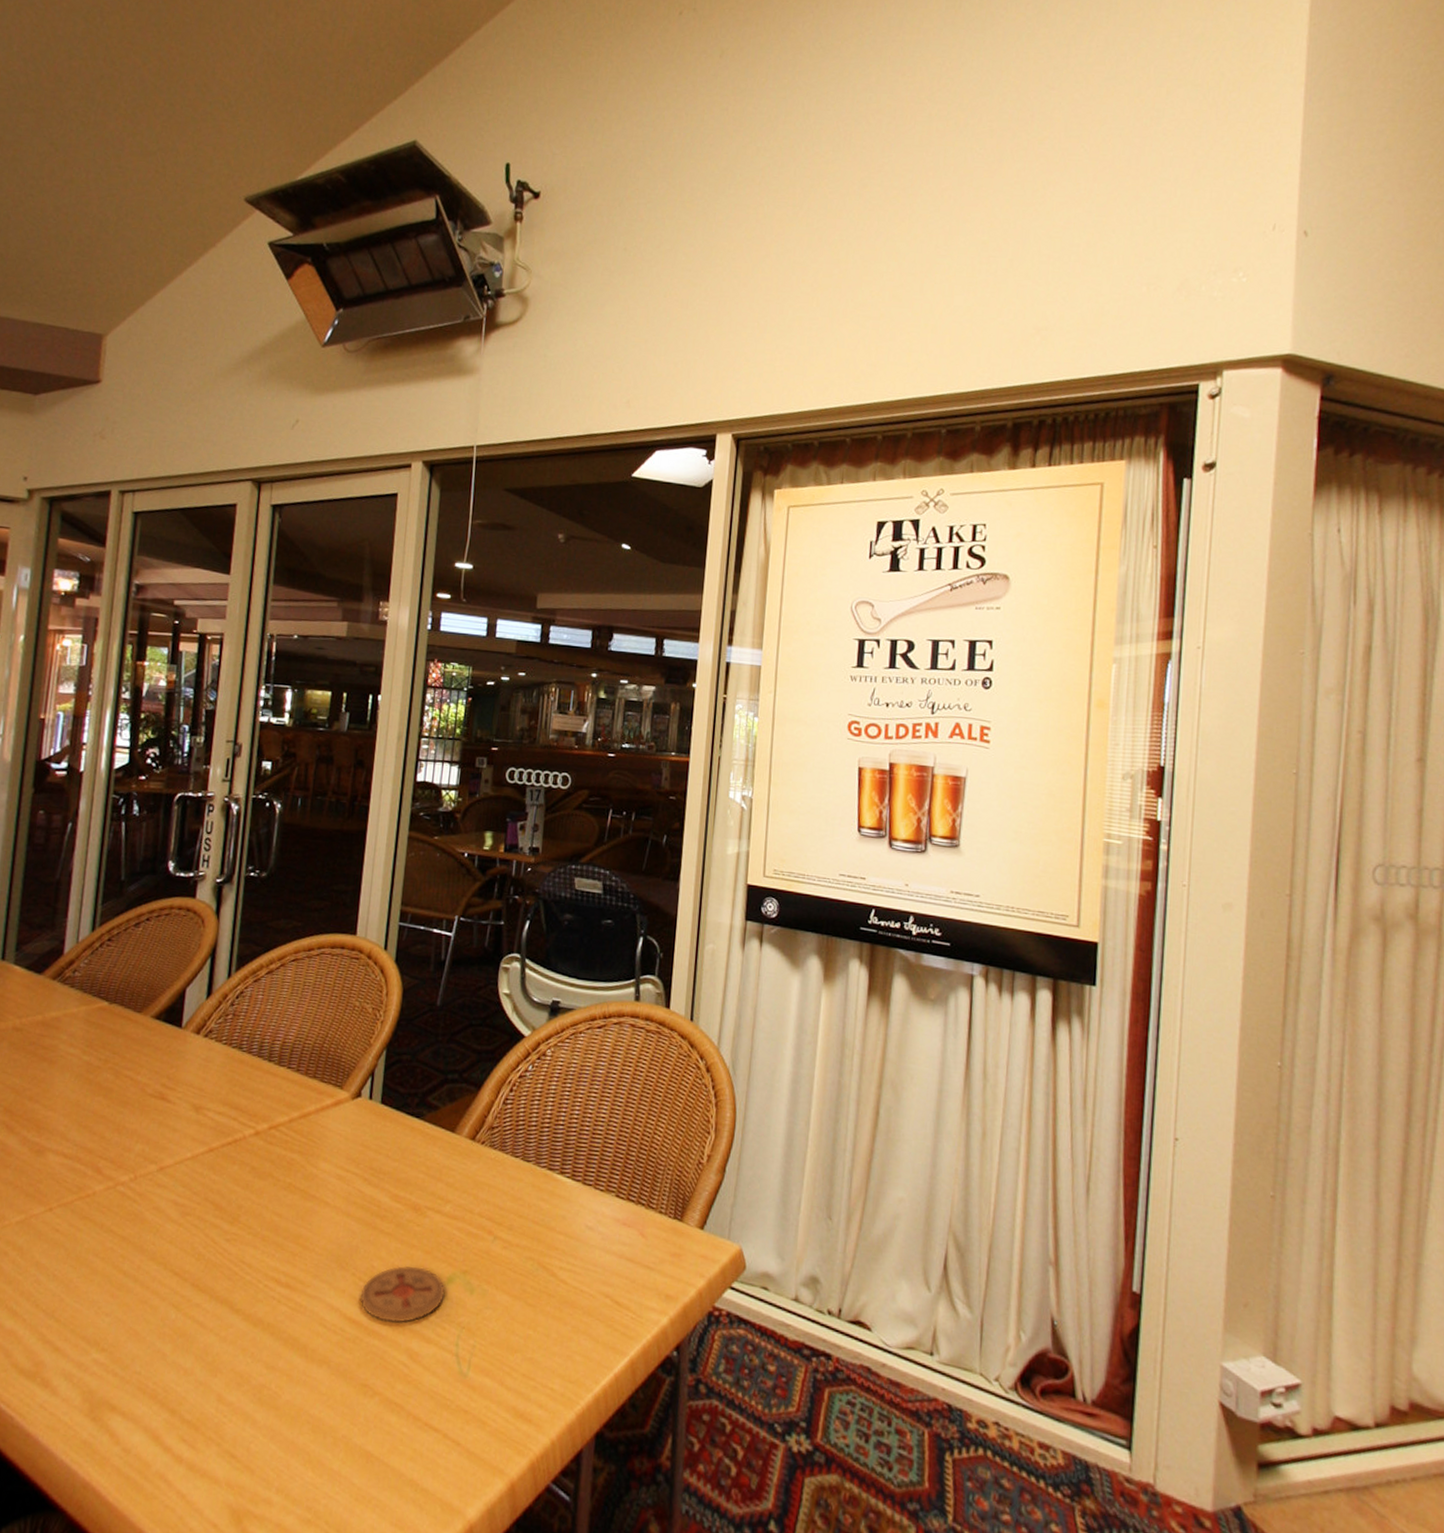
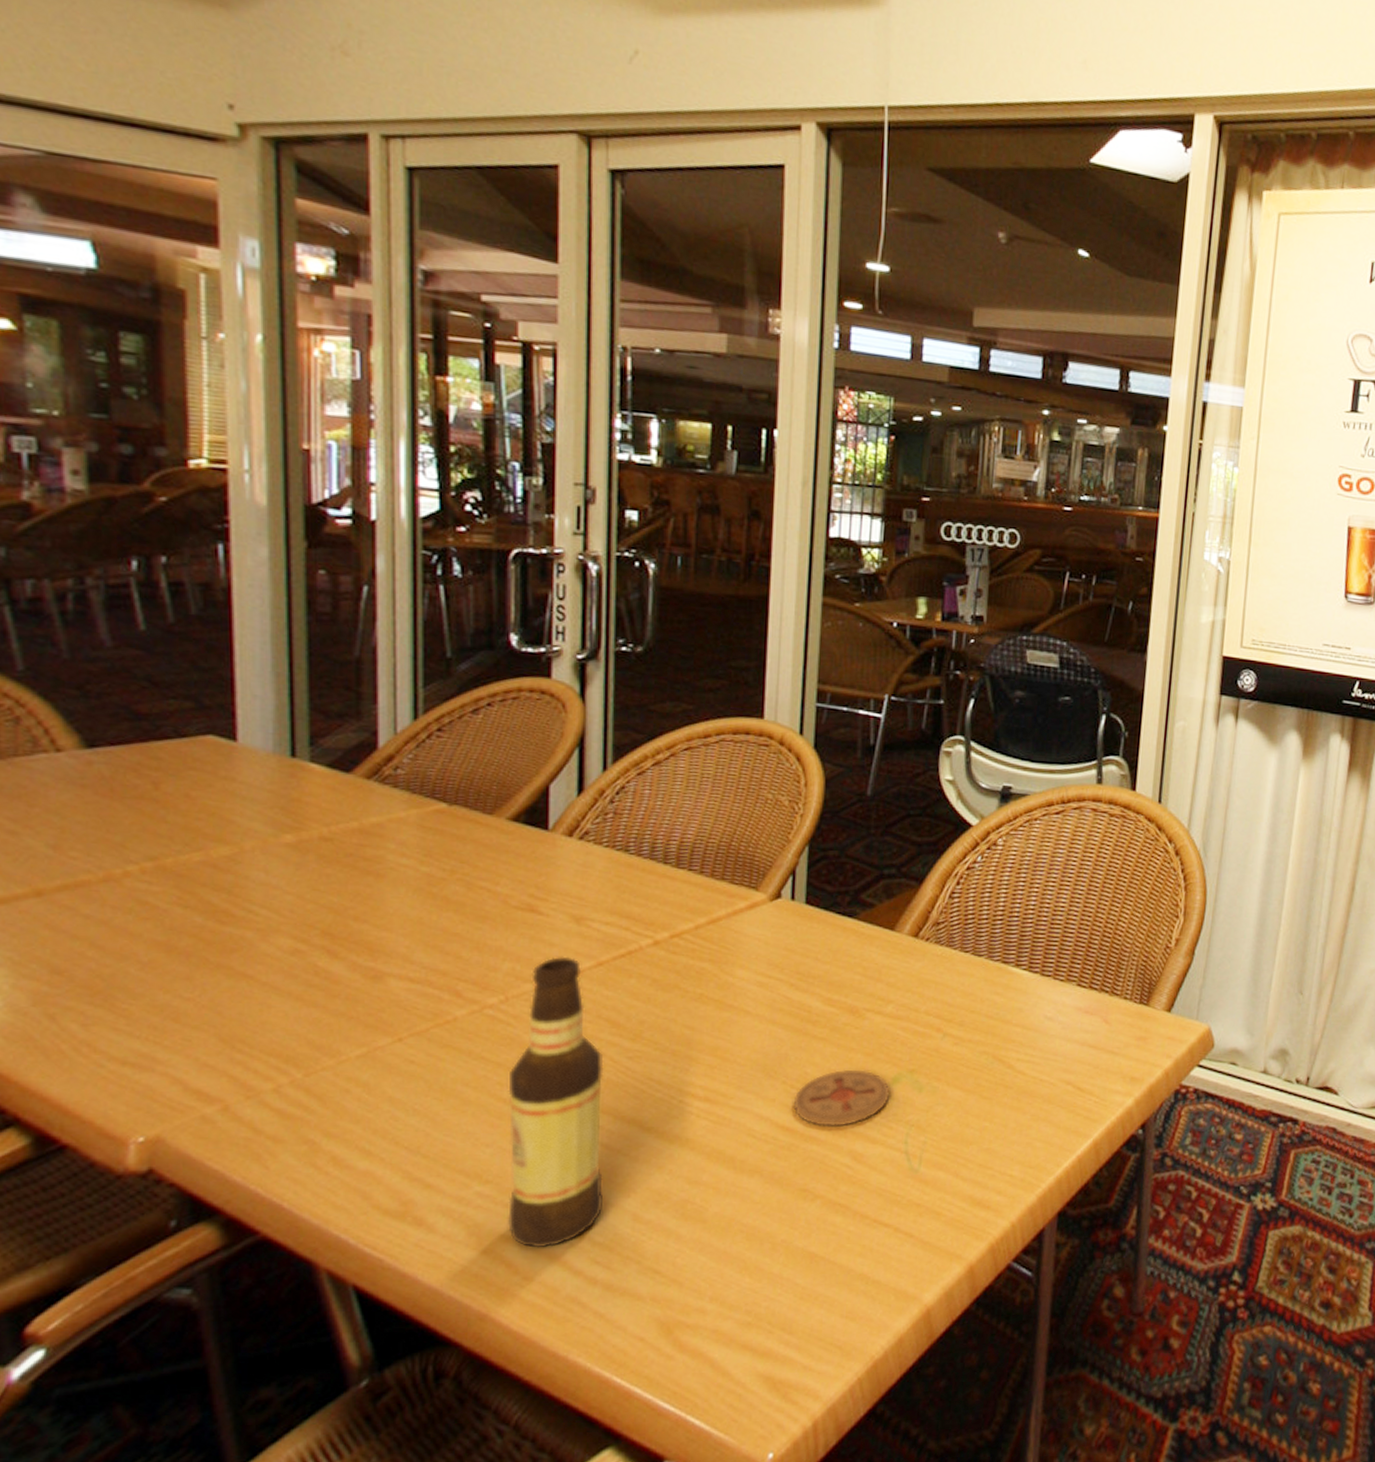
bottle: none [115,1141,206,1421] -> present [508,956,604,1248]

